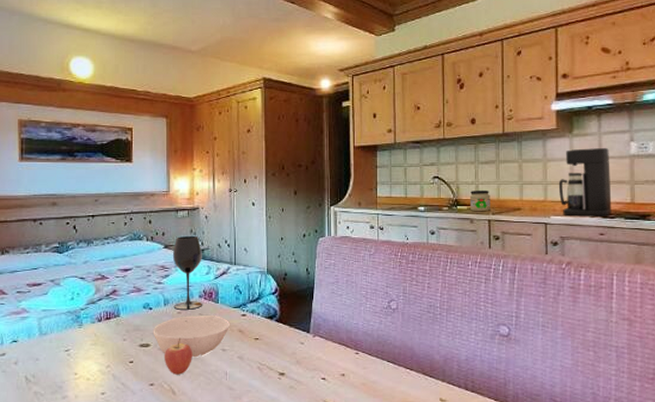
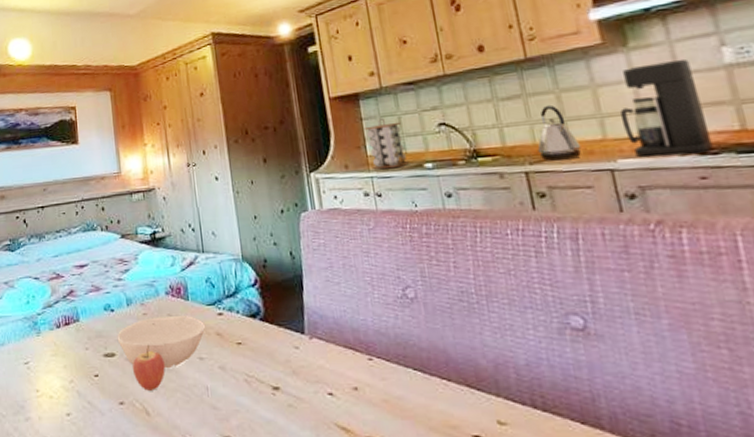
wineglass: present [172,235,203,310] -> none [130,221,171,311]
spice rack: none [377,167,408,209] -> present [364,117,410,170]
jar: present [469,189,492,212] -> none [492,133,527,164]
kettle: none [500,171,529,213] -> present [537,104,582,161]

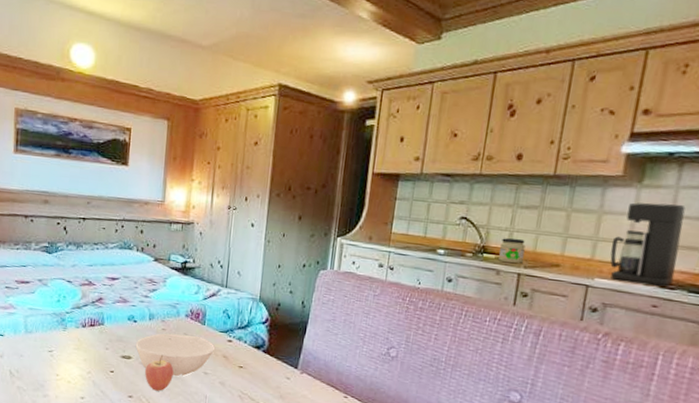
spice rack: present [364,117,410,170] -> none [393,201,429,249]
jar: none [492,133,527,164] -> present [498,238,525,265]
kettle: present [537,104,582,161] -> none [535,220,571,271]

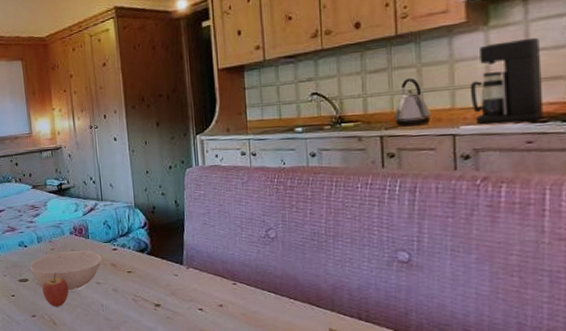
jar: present [498,238,525,265] -> none [356,102,384,129]
kettle: none [535,220,571,271] -> present [394,77,432,127]

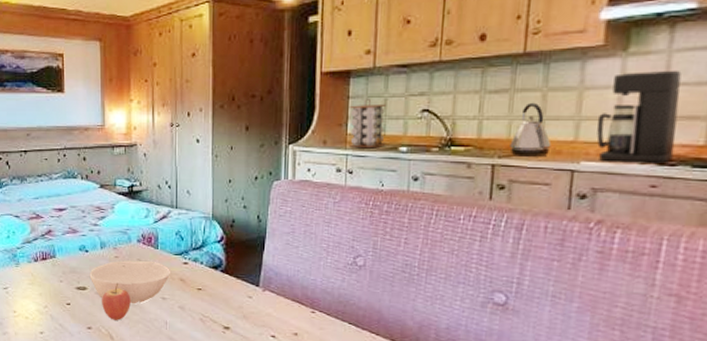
spice rack: none [246,87,283,133] -> present [349,98,386,149]

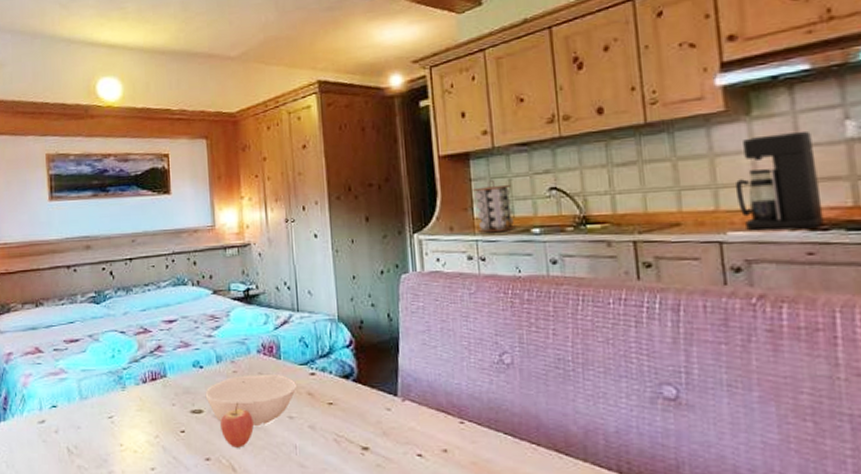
kettle: present [510,102,552,157] -> none [648,172,693,231]

